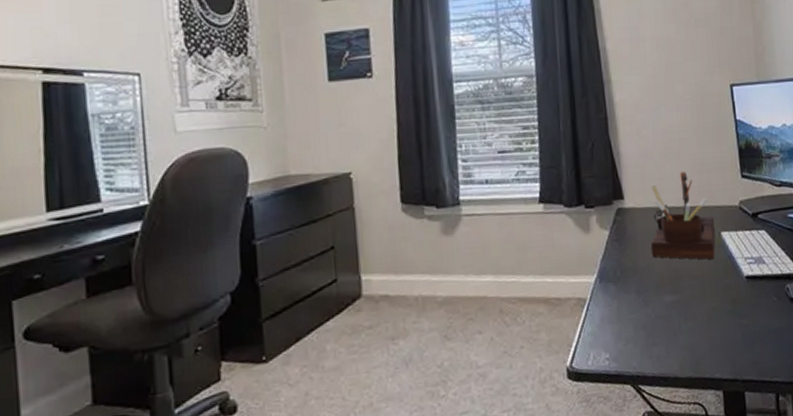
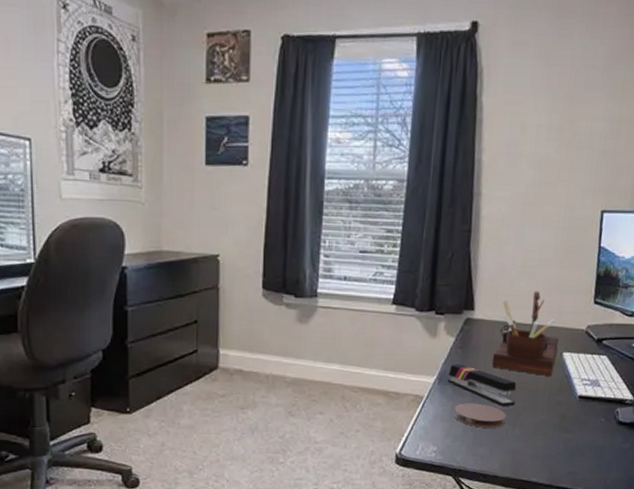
stapler: none [608,258,683,298] -> present [447,364,517,406]
coaster: none [621,298,677,325] -> present [454,403,506,428]

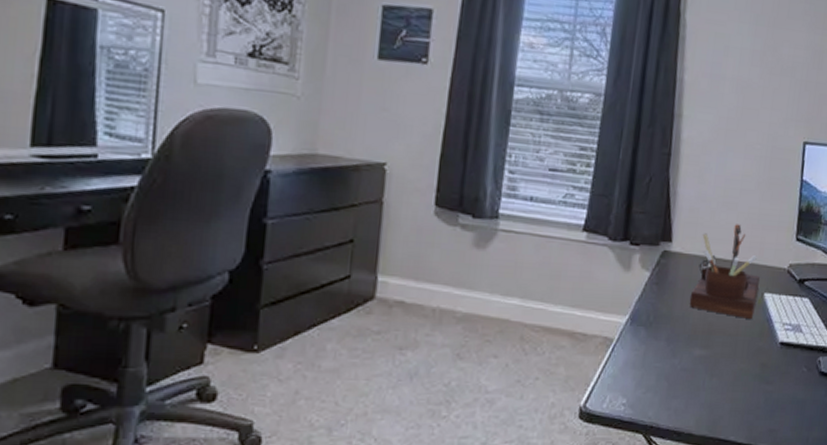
stapler: present [447,364,517,406] -> none [640,302,715,352]
coaster: present [454,403,506,428] -> none [646,347,704,377]

